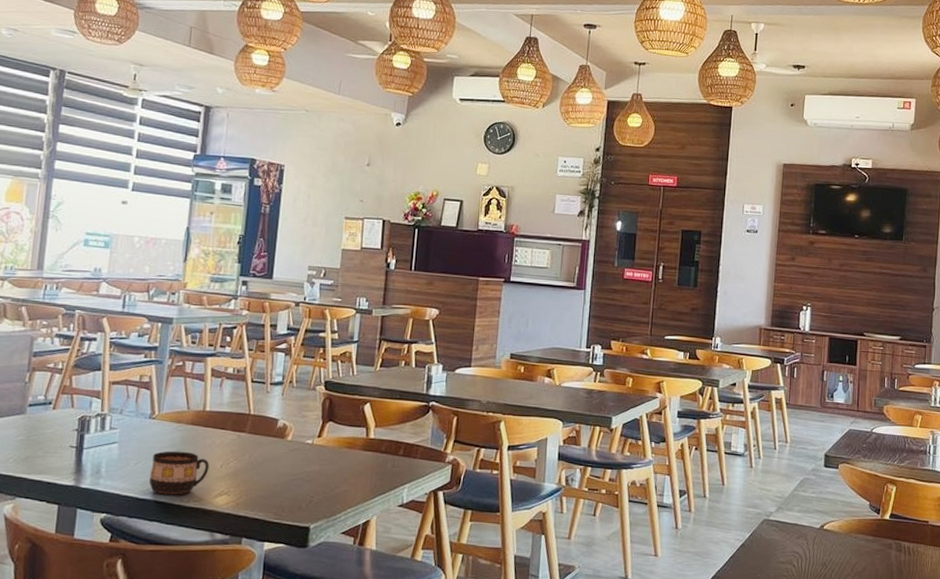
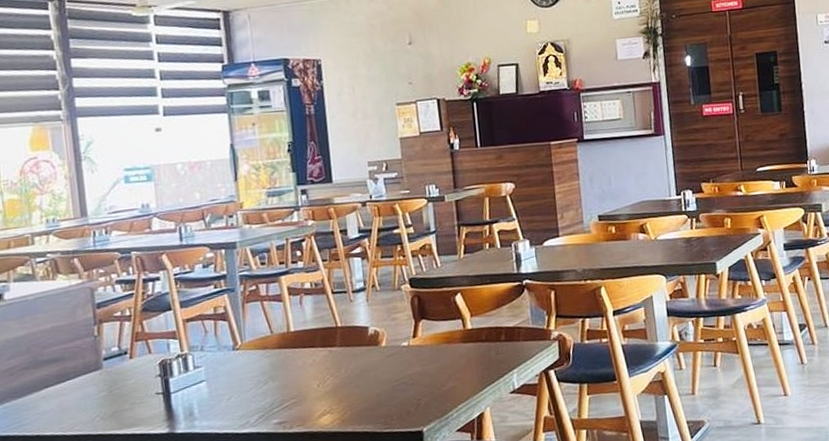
cup: present [149,451,210,495] -> none [245,377,306,425]

